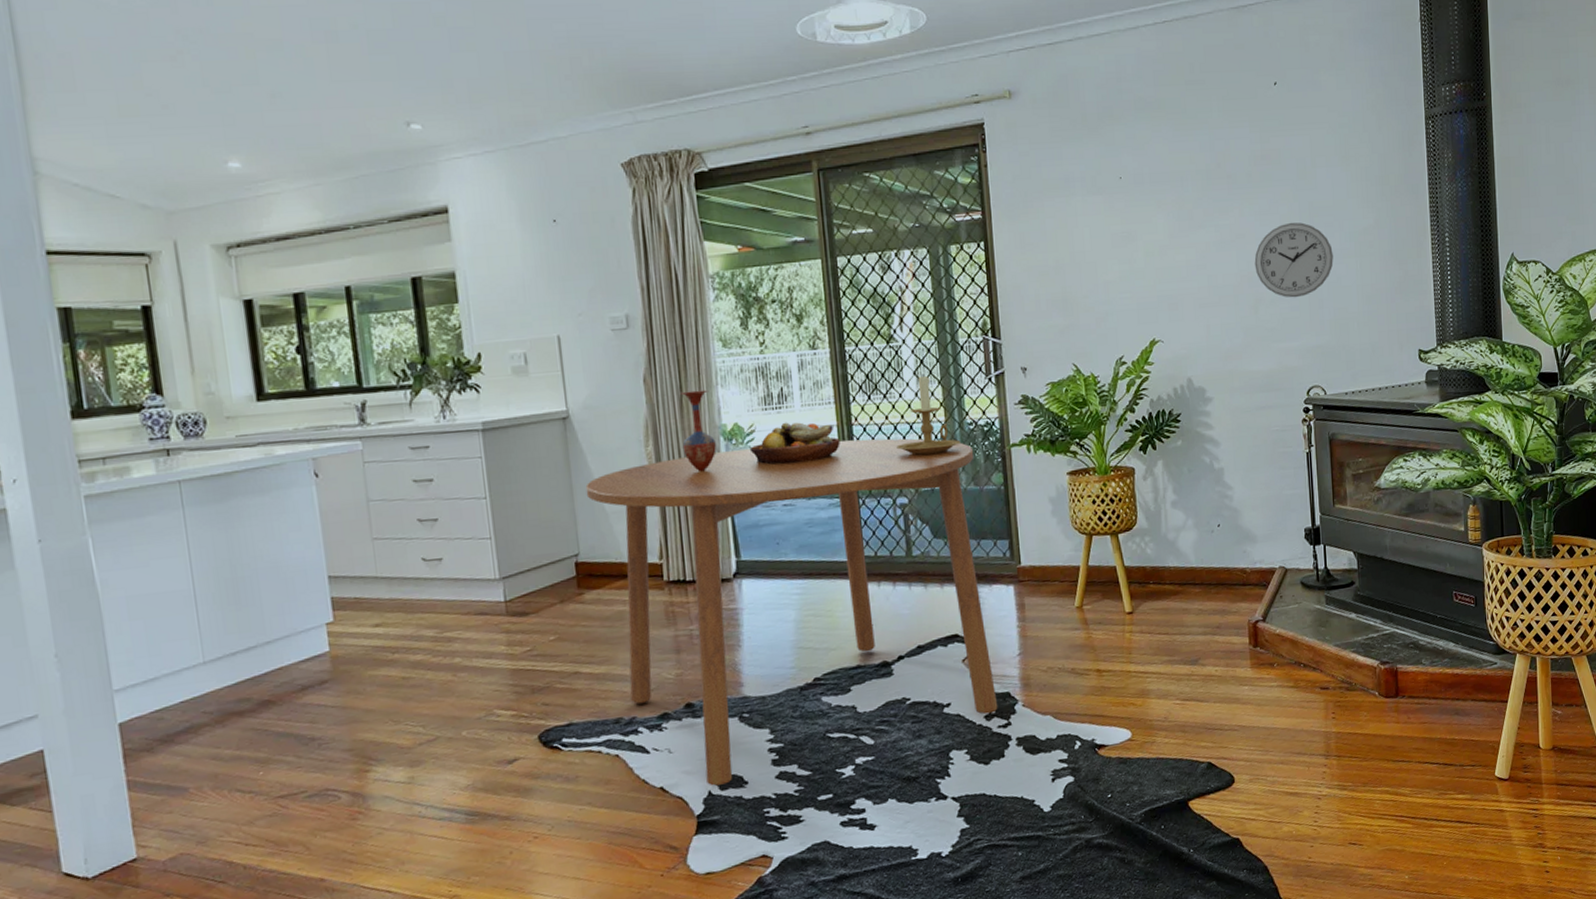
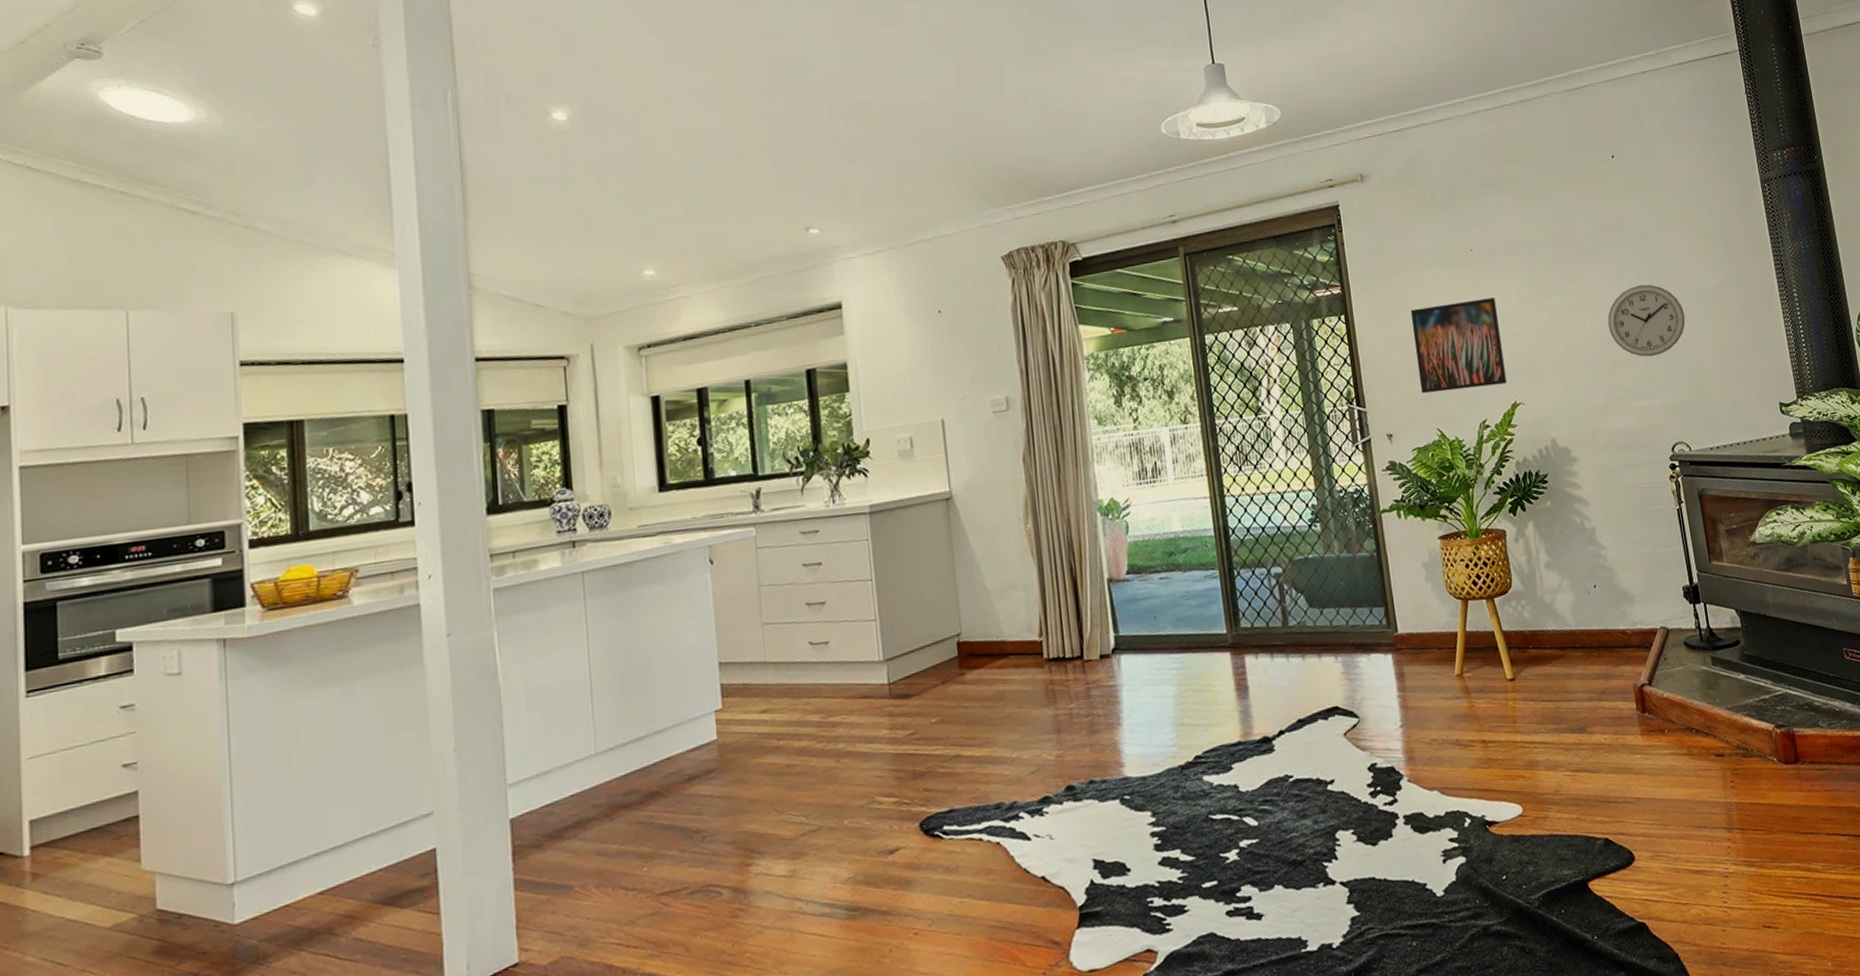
dining table: present [585,438,998,786] -> none [967,507,1383,874]
vase: present [680,389,717,472] -> none [1058,466,1094,548]
fruit bowl: present [749,422,840,465] -> none [1125,495,1214,539]
candle holder: present [896,374,961,456] -> none [1268,444,1332,525]
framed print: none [1052,230,1147,328] -> present [1410,297,1507,394]

